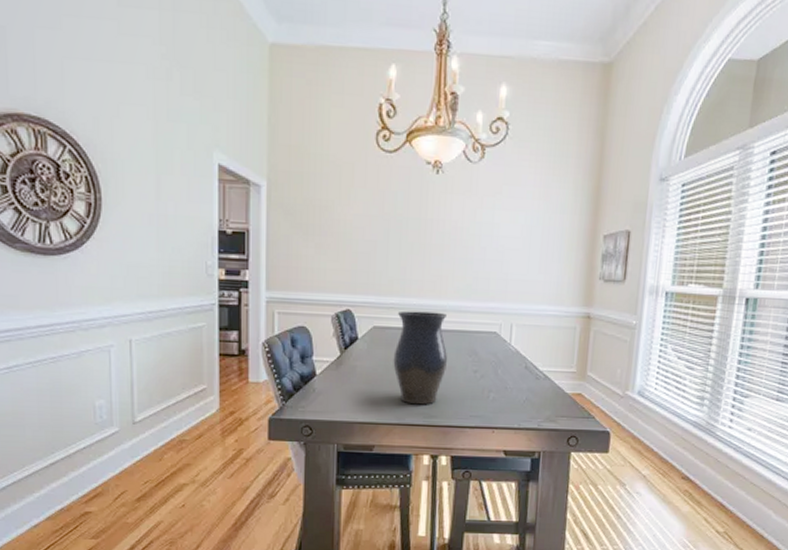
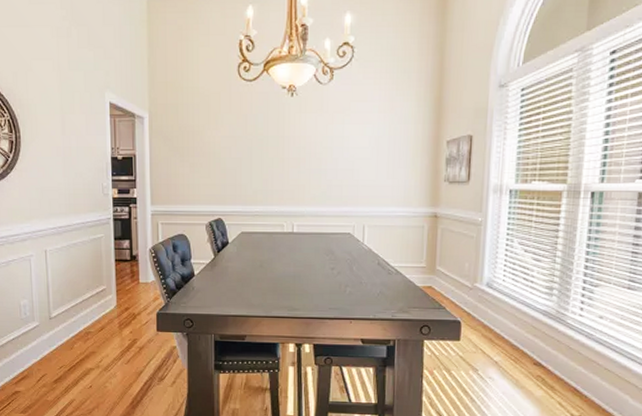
vase: present [393,310,448,405] -> none [260,217,308,299]

